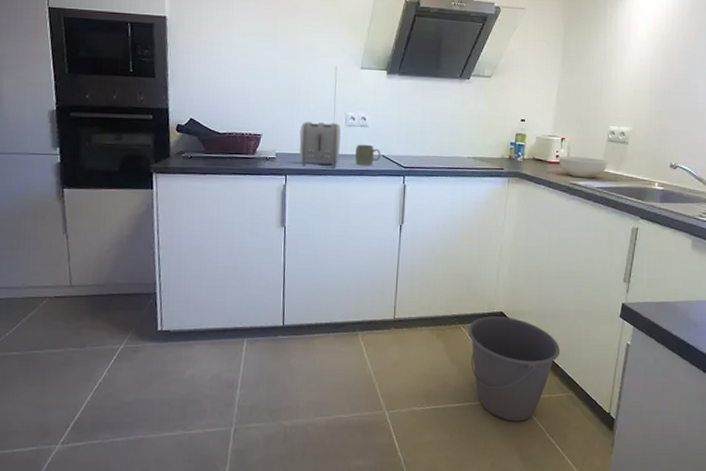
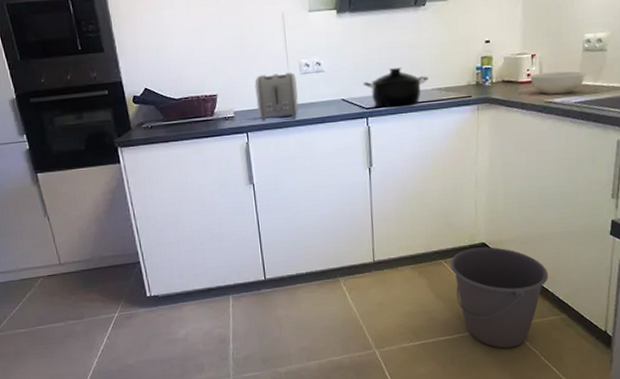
mug: present [354,144,381,166] -> none [313,90,341,114]
saucepan: none [403,133,465,171] -> present [362,68,428,109]

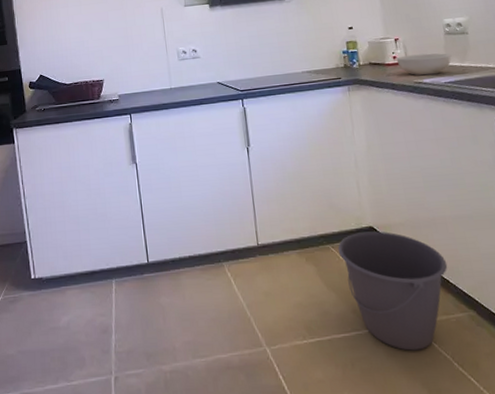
toaster: present [254,72,299,122] -> none [137,59,178,104]
saucepan: present [362,68,428,109] -> none [236,53,298,91]

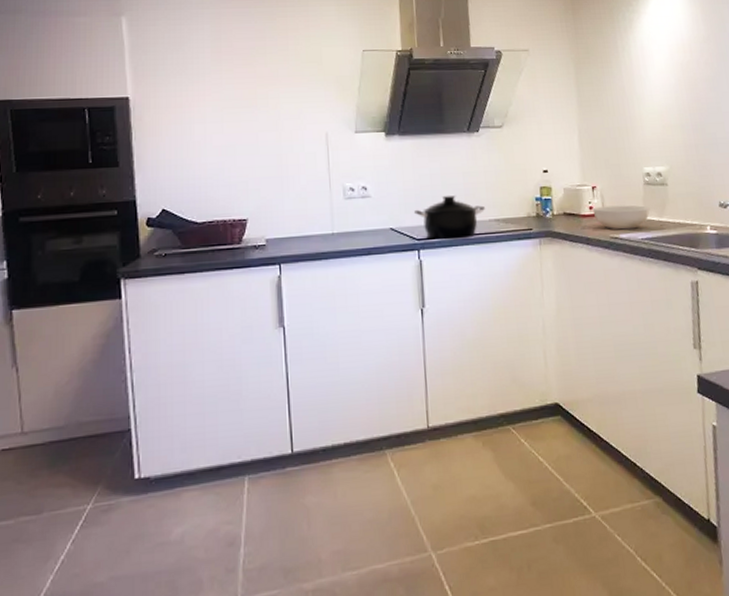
saucepan: none [236,53,298,91] -> present [413,196,485,241]
bucket: present [337,231,448,351] -> none [519,408,636,547]

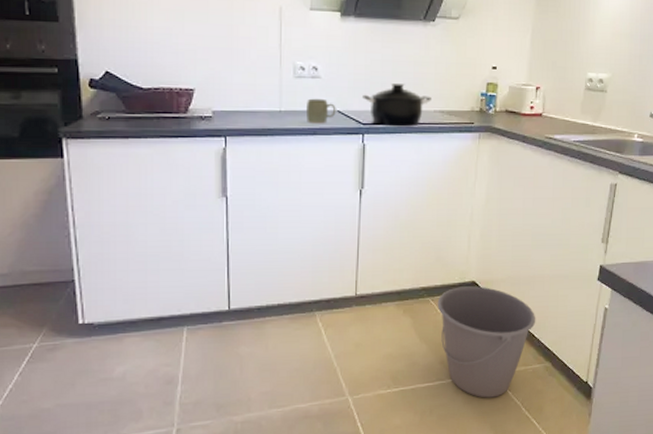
mug: none [358,217,389,244] -> present [305,98,336,124]
bucket: none [519,408,636,547] -> present [437,286,536,398]
bowl: present [592,205,650,230] -> none [533,107,586,131]

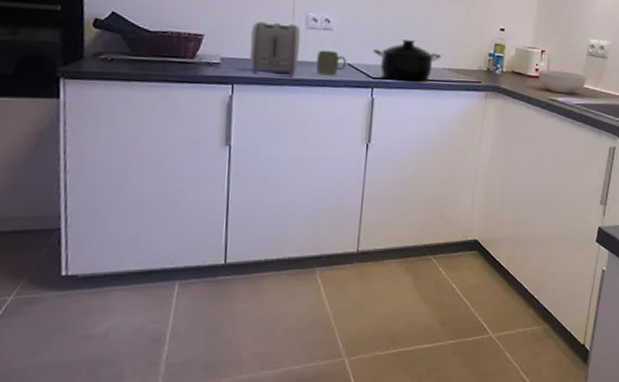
toaster: none [240,73,288,127] -> present [249,22,300,76]
bucket: present [437,286,536,398] -> none [439,245,536,361]
bowl: none [533,107,586,131] -> present [538,69,588,94]

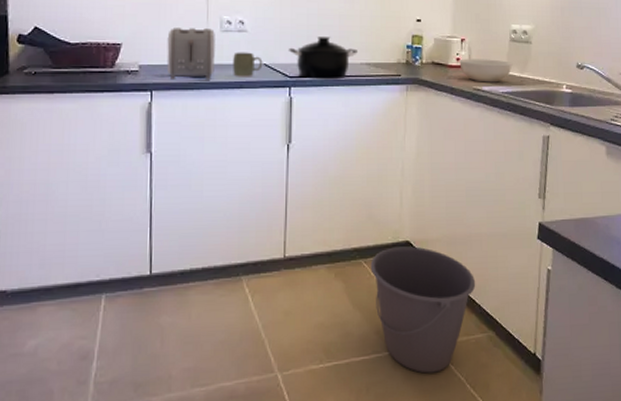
bucket: none [439,245,536,361] -> present [370,246,476,374]

